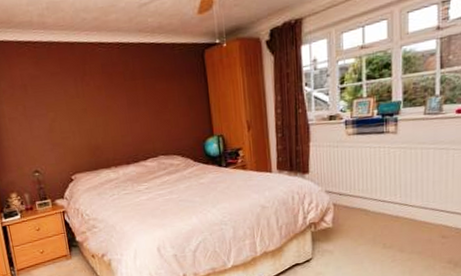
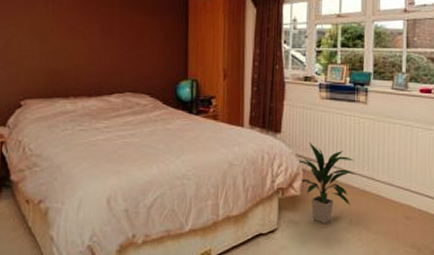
indoor plant: none [327,178,388,250] -> present [297,143,356,223]

